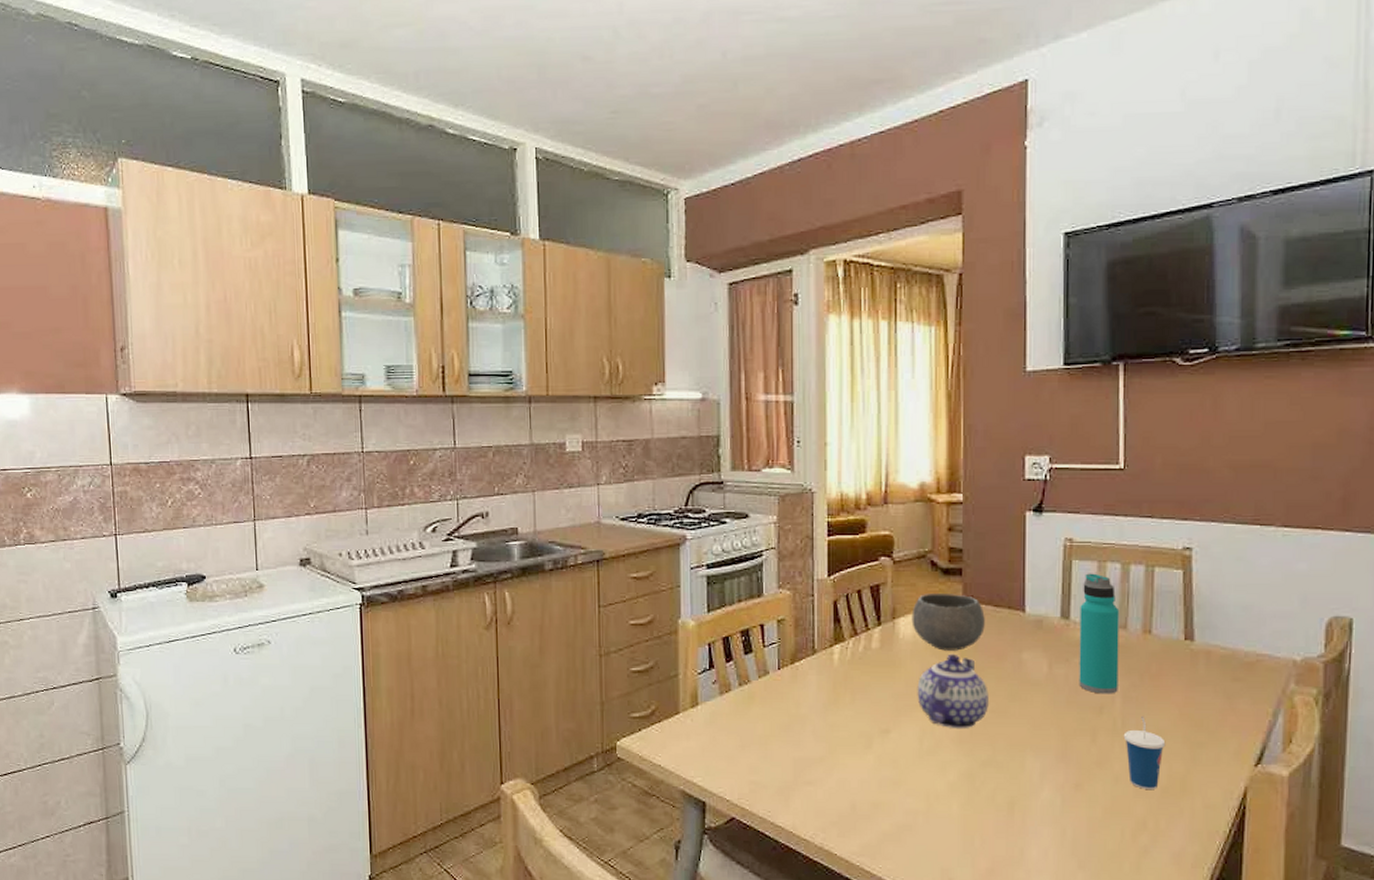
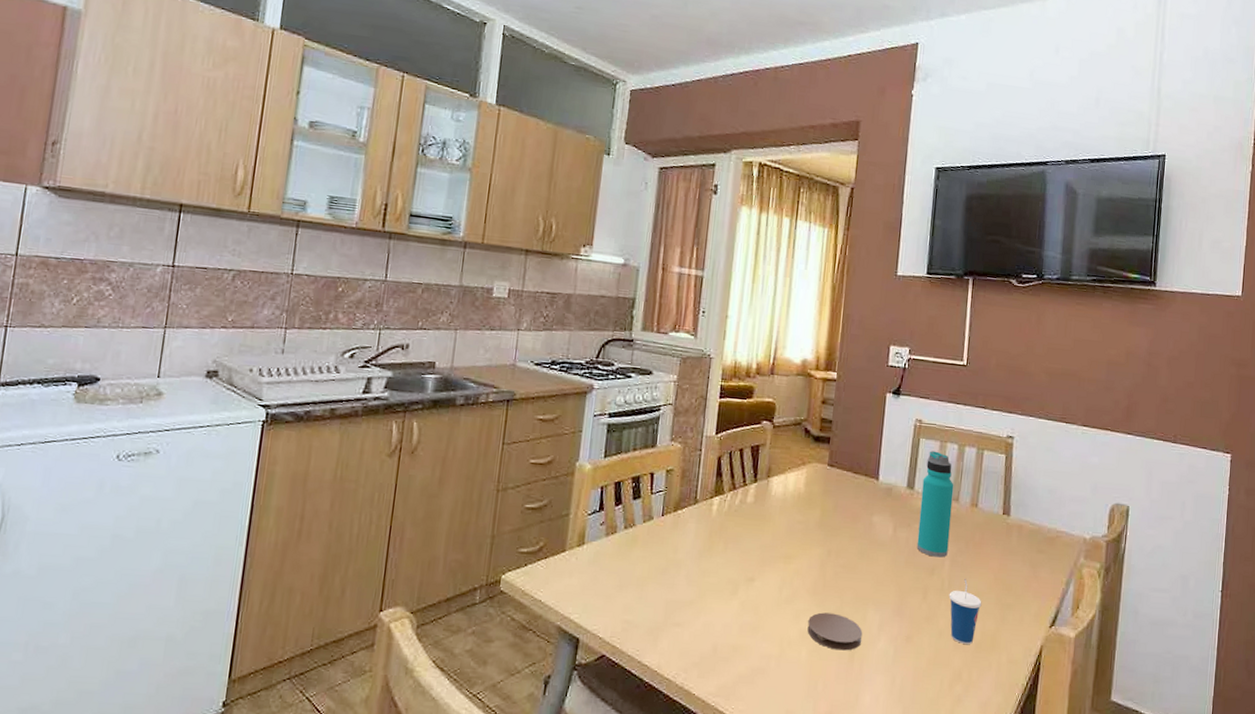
bowl: present [912,594,985,651] -> none [783,457,845,510]
teapot: present [917,654,989,729] -> none [781,512,842,582]
coaster: none [956,762,1022,803] -> present [807,612,863,651]

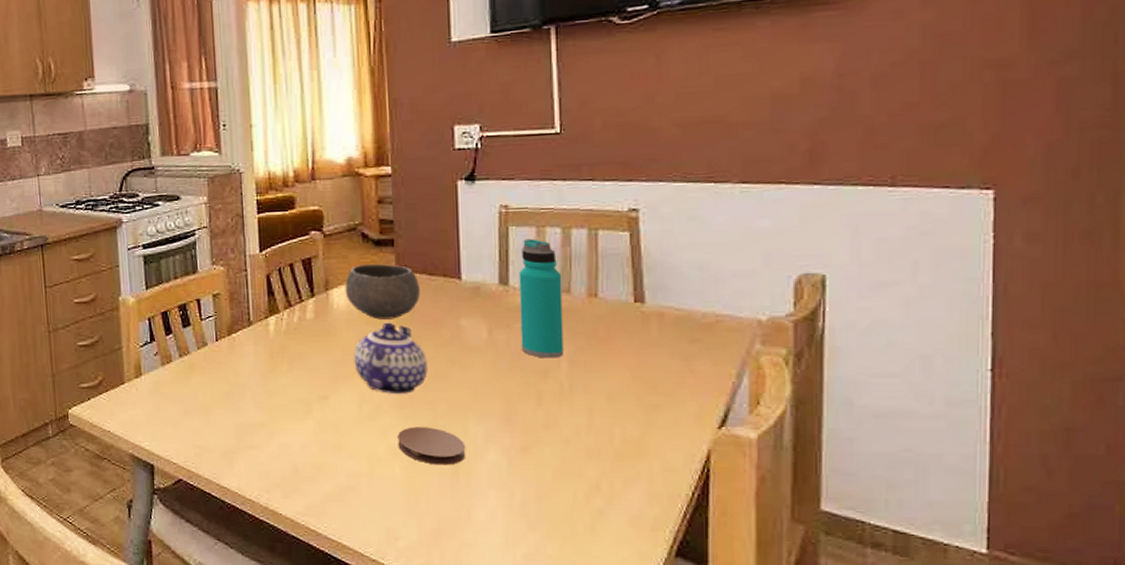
teapot: none [781,512,842,582] -> present [353,322,427,395]
bowl: none [783,457,845,510] -> present [344,264,420,319]
cup: present [948,578,982,644] -> none [571,379,618,452]

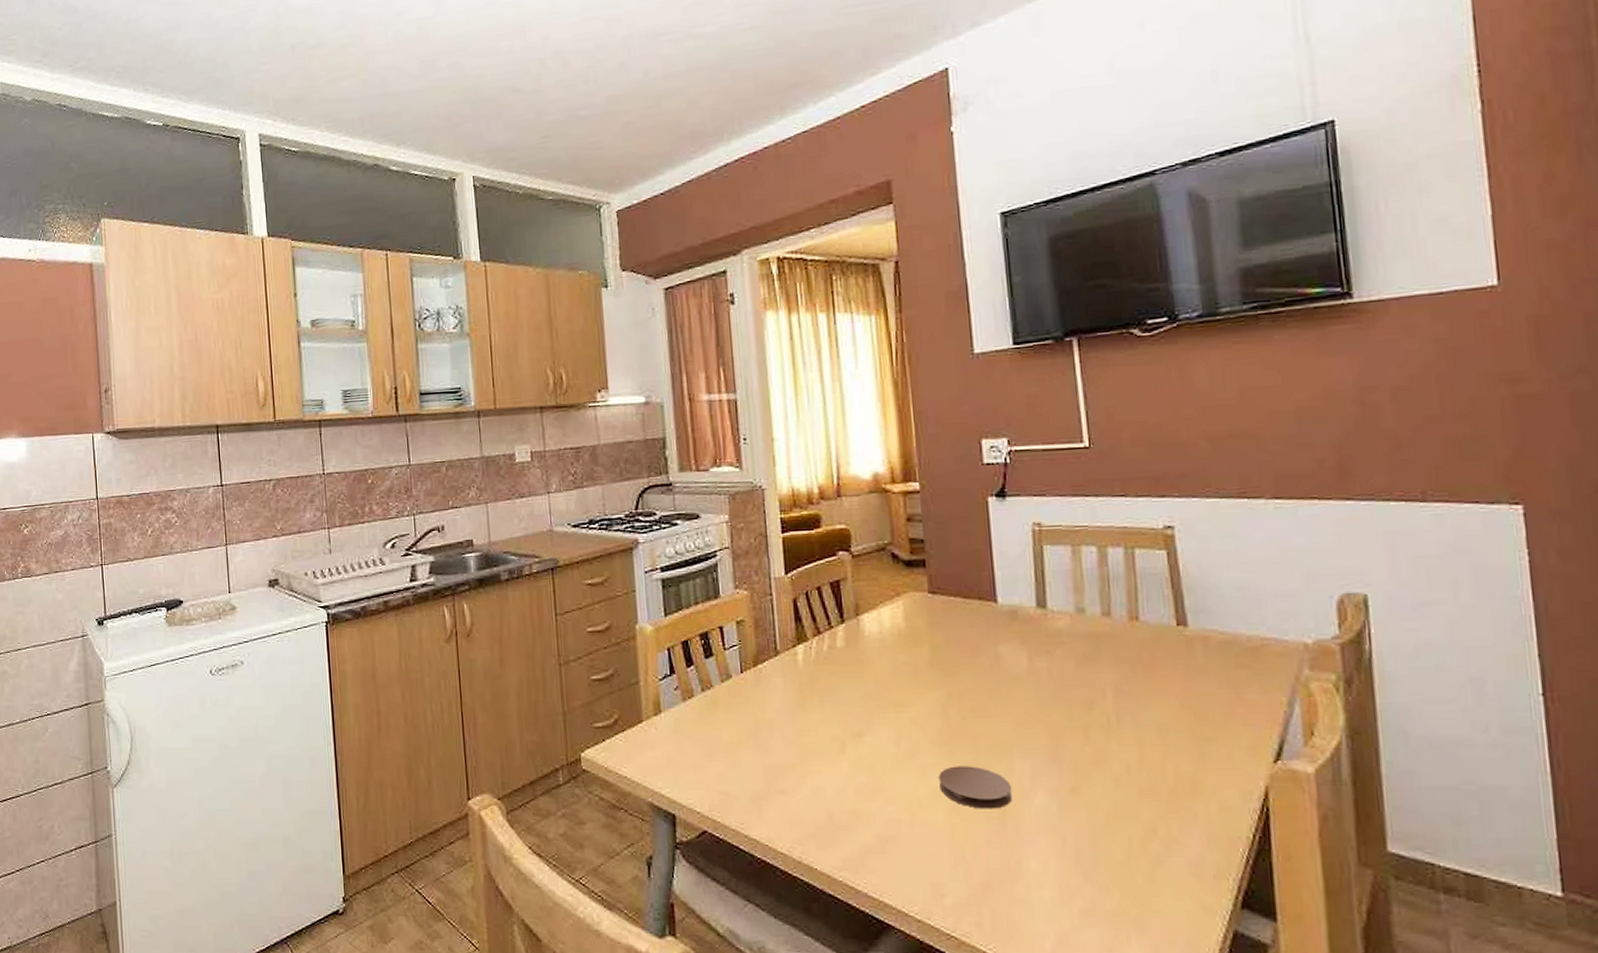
bowl: present [344,264,420,319] -> none [876,586,955,647]
teapot: present [353,322,427,395] -> none [888,650,967,731]
water bottle: present [519,238,564,358] -> none [1056,558,1108,688]

